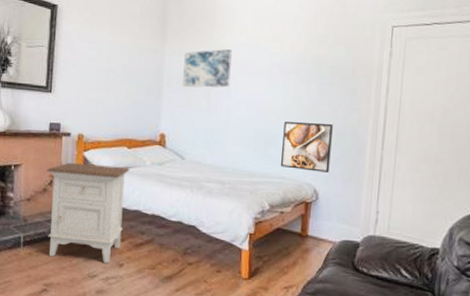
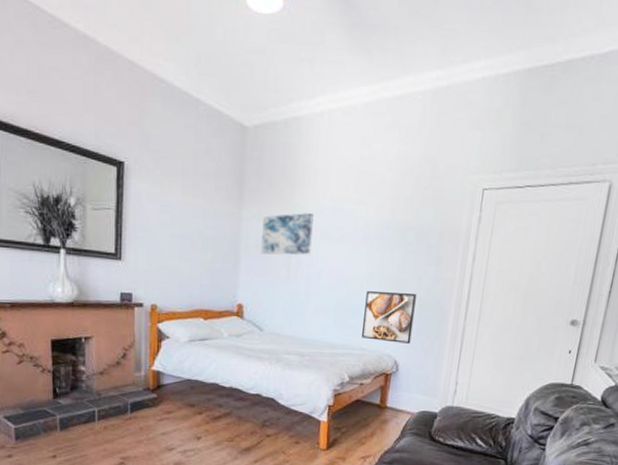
nightstand: present [46,162,130,263] -> none [119,334,207,436]

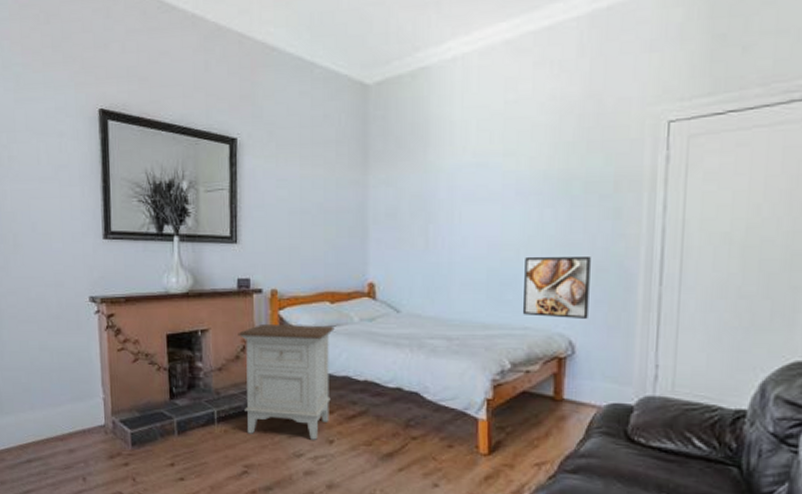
nightstand: none [119,334,207,436] -> present [237,323,335,440]
wall art: present [261,213,314,255] -> none [393,172,452,223]

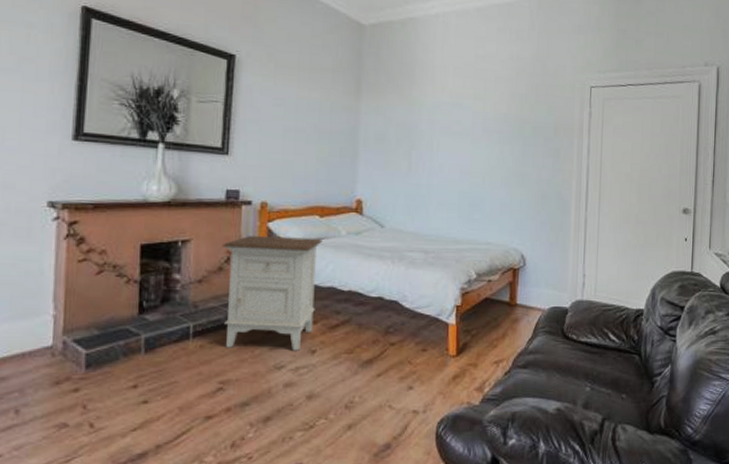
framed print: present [523,255,591,319] -> none [487,184,538,236]

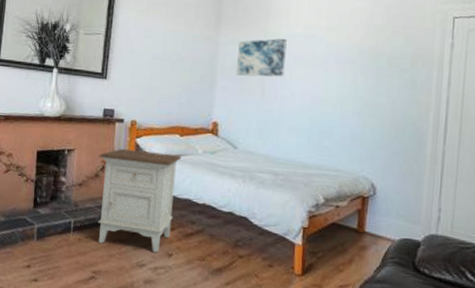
wall art: none [380,107,433,149] -> present [236,38,287,77]

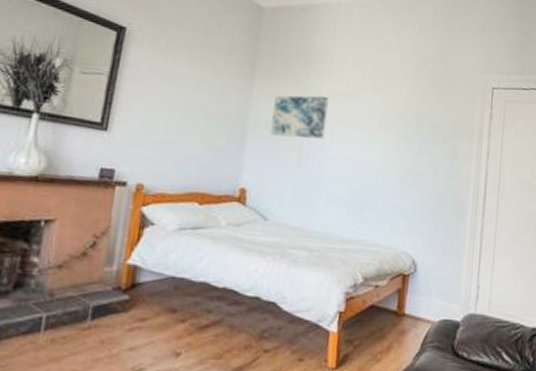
nightstand: present [98,148,182,253] -> none [81,218,200,352]

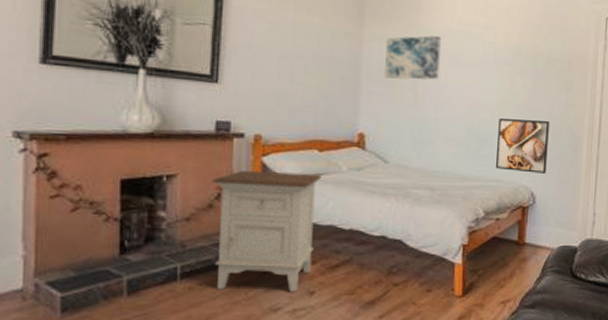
nightstand: none [81,218,200,352] -> present [212,170,322,292]
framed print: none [377,181,433,241] -> present [496,119,549,173]

